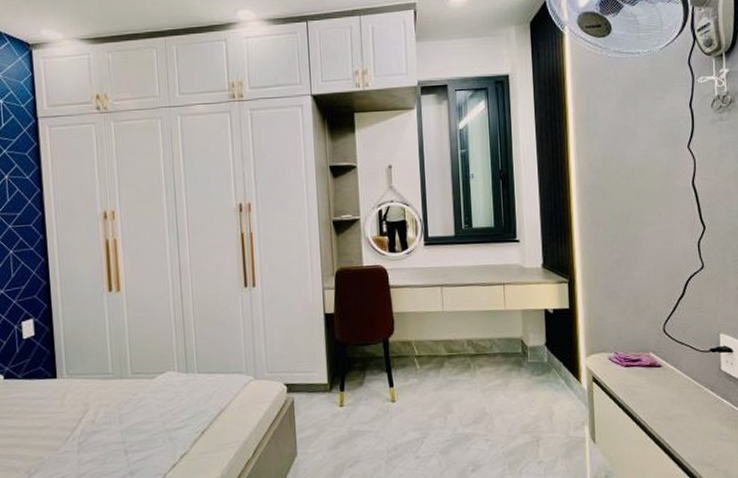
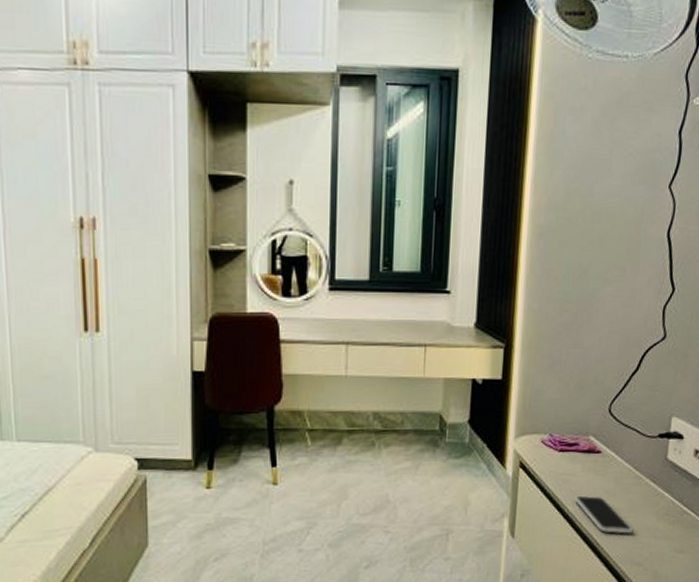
smartphone: none [643,404,700,438] -> present [574,495,634,534]

